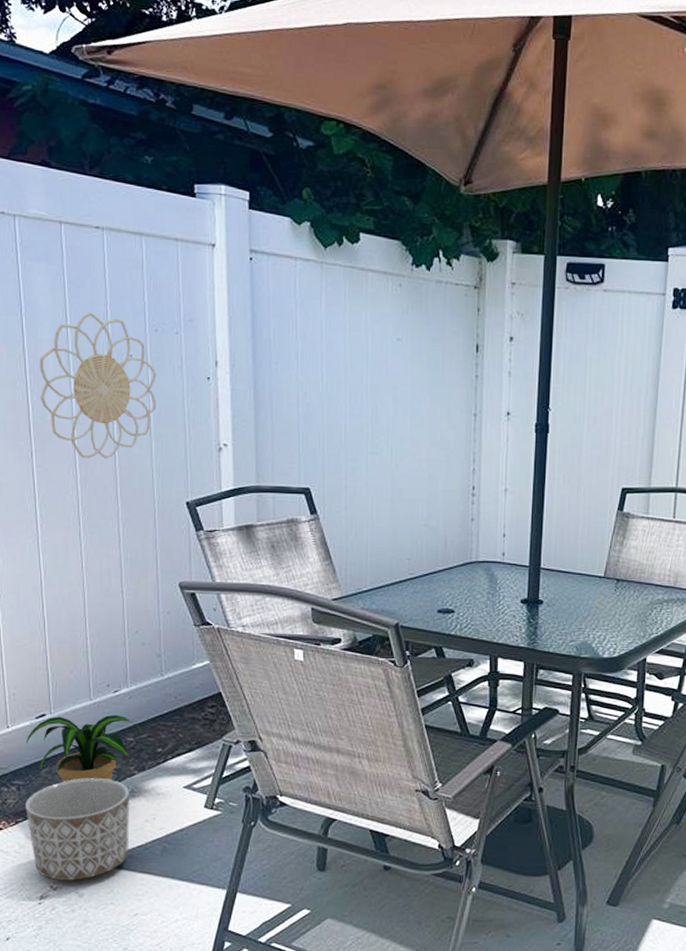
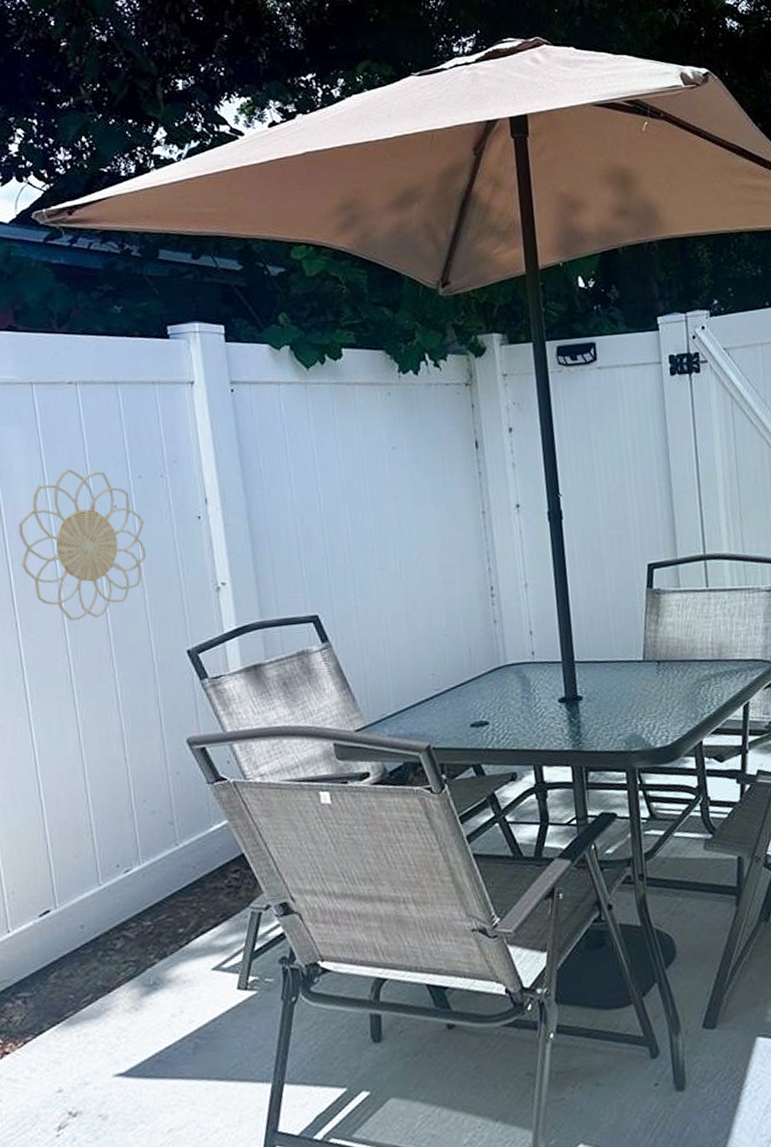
potted plant: present [26,714,142,782] -> none [30,897,160,986]
planter: present [26,778,129,880] -> none [34,973,156,1104]

